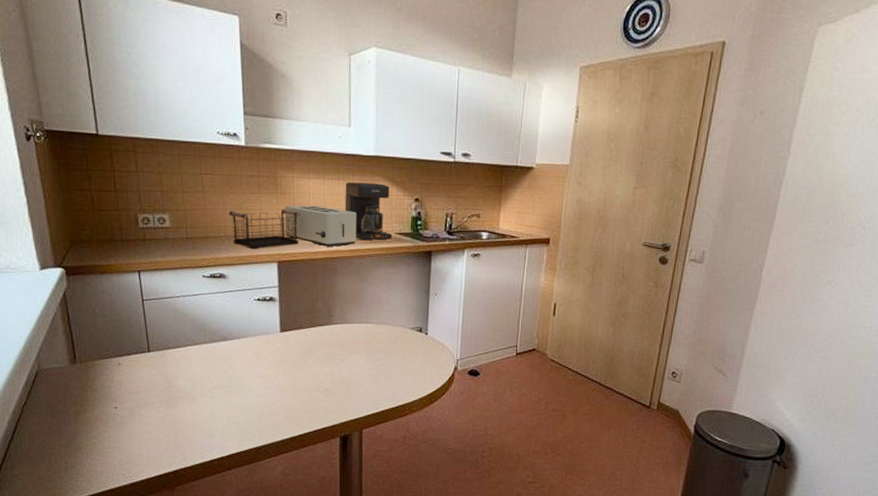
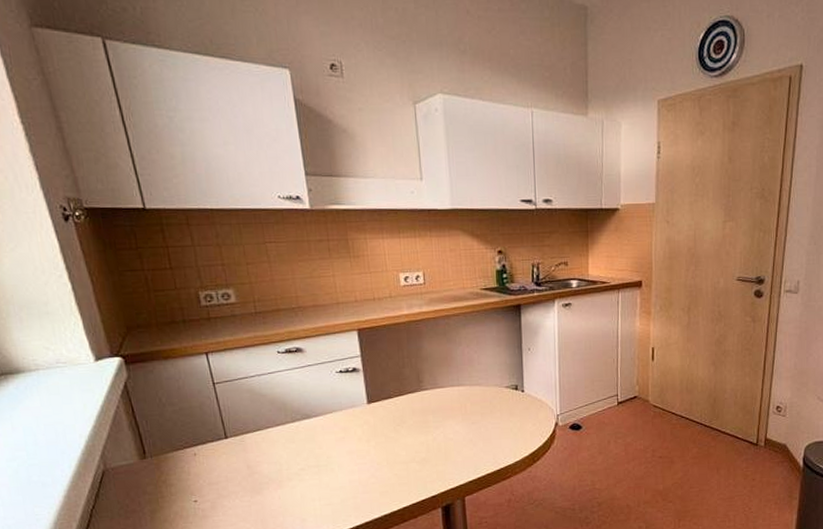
dish rack: present [228,209,300,249] -> none [299,273,378,318]
toaster: present [285,205,357,247] -> none [360,266,440,310]
coffee maker: present [345,182,392,241] -> none [422,238,477,300]

